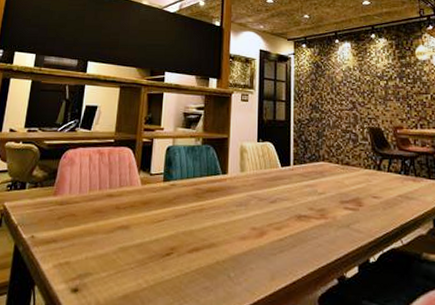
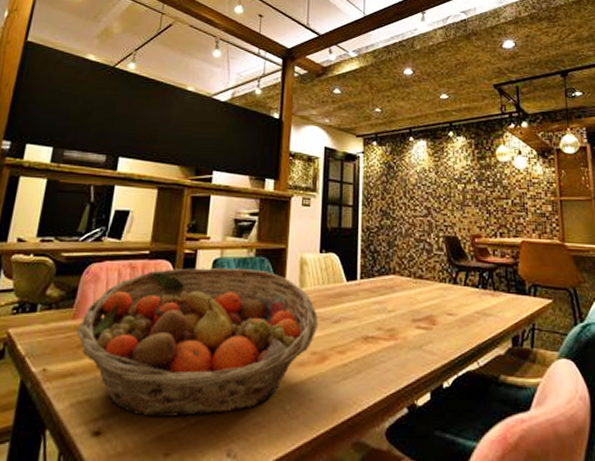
fruit basket: none [57,153,258,280] -> present [77,267,319,418]

